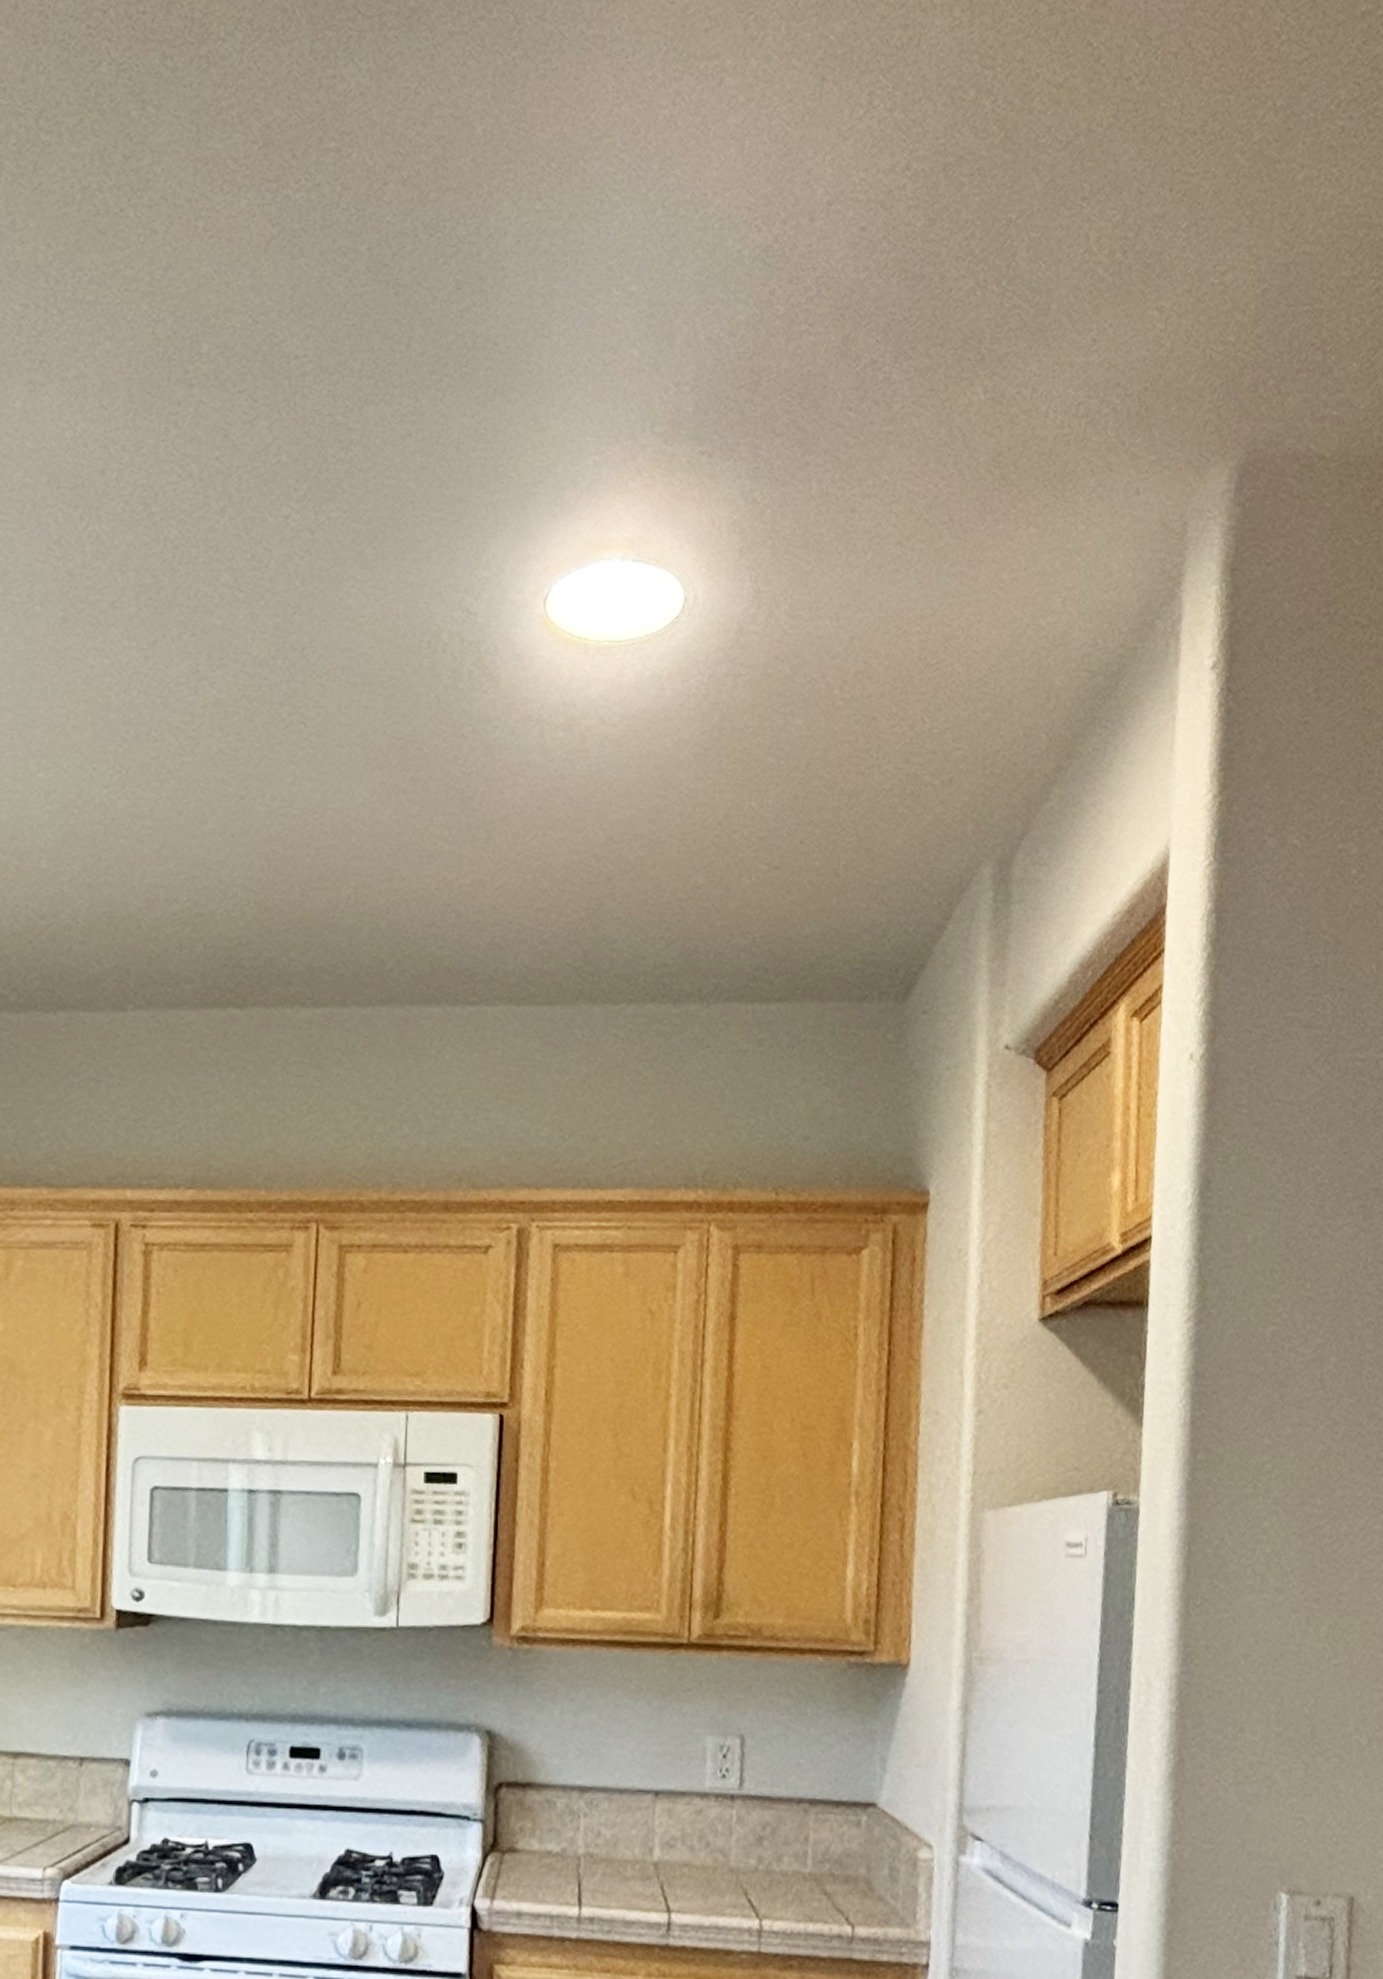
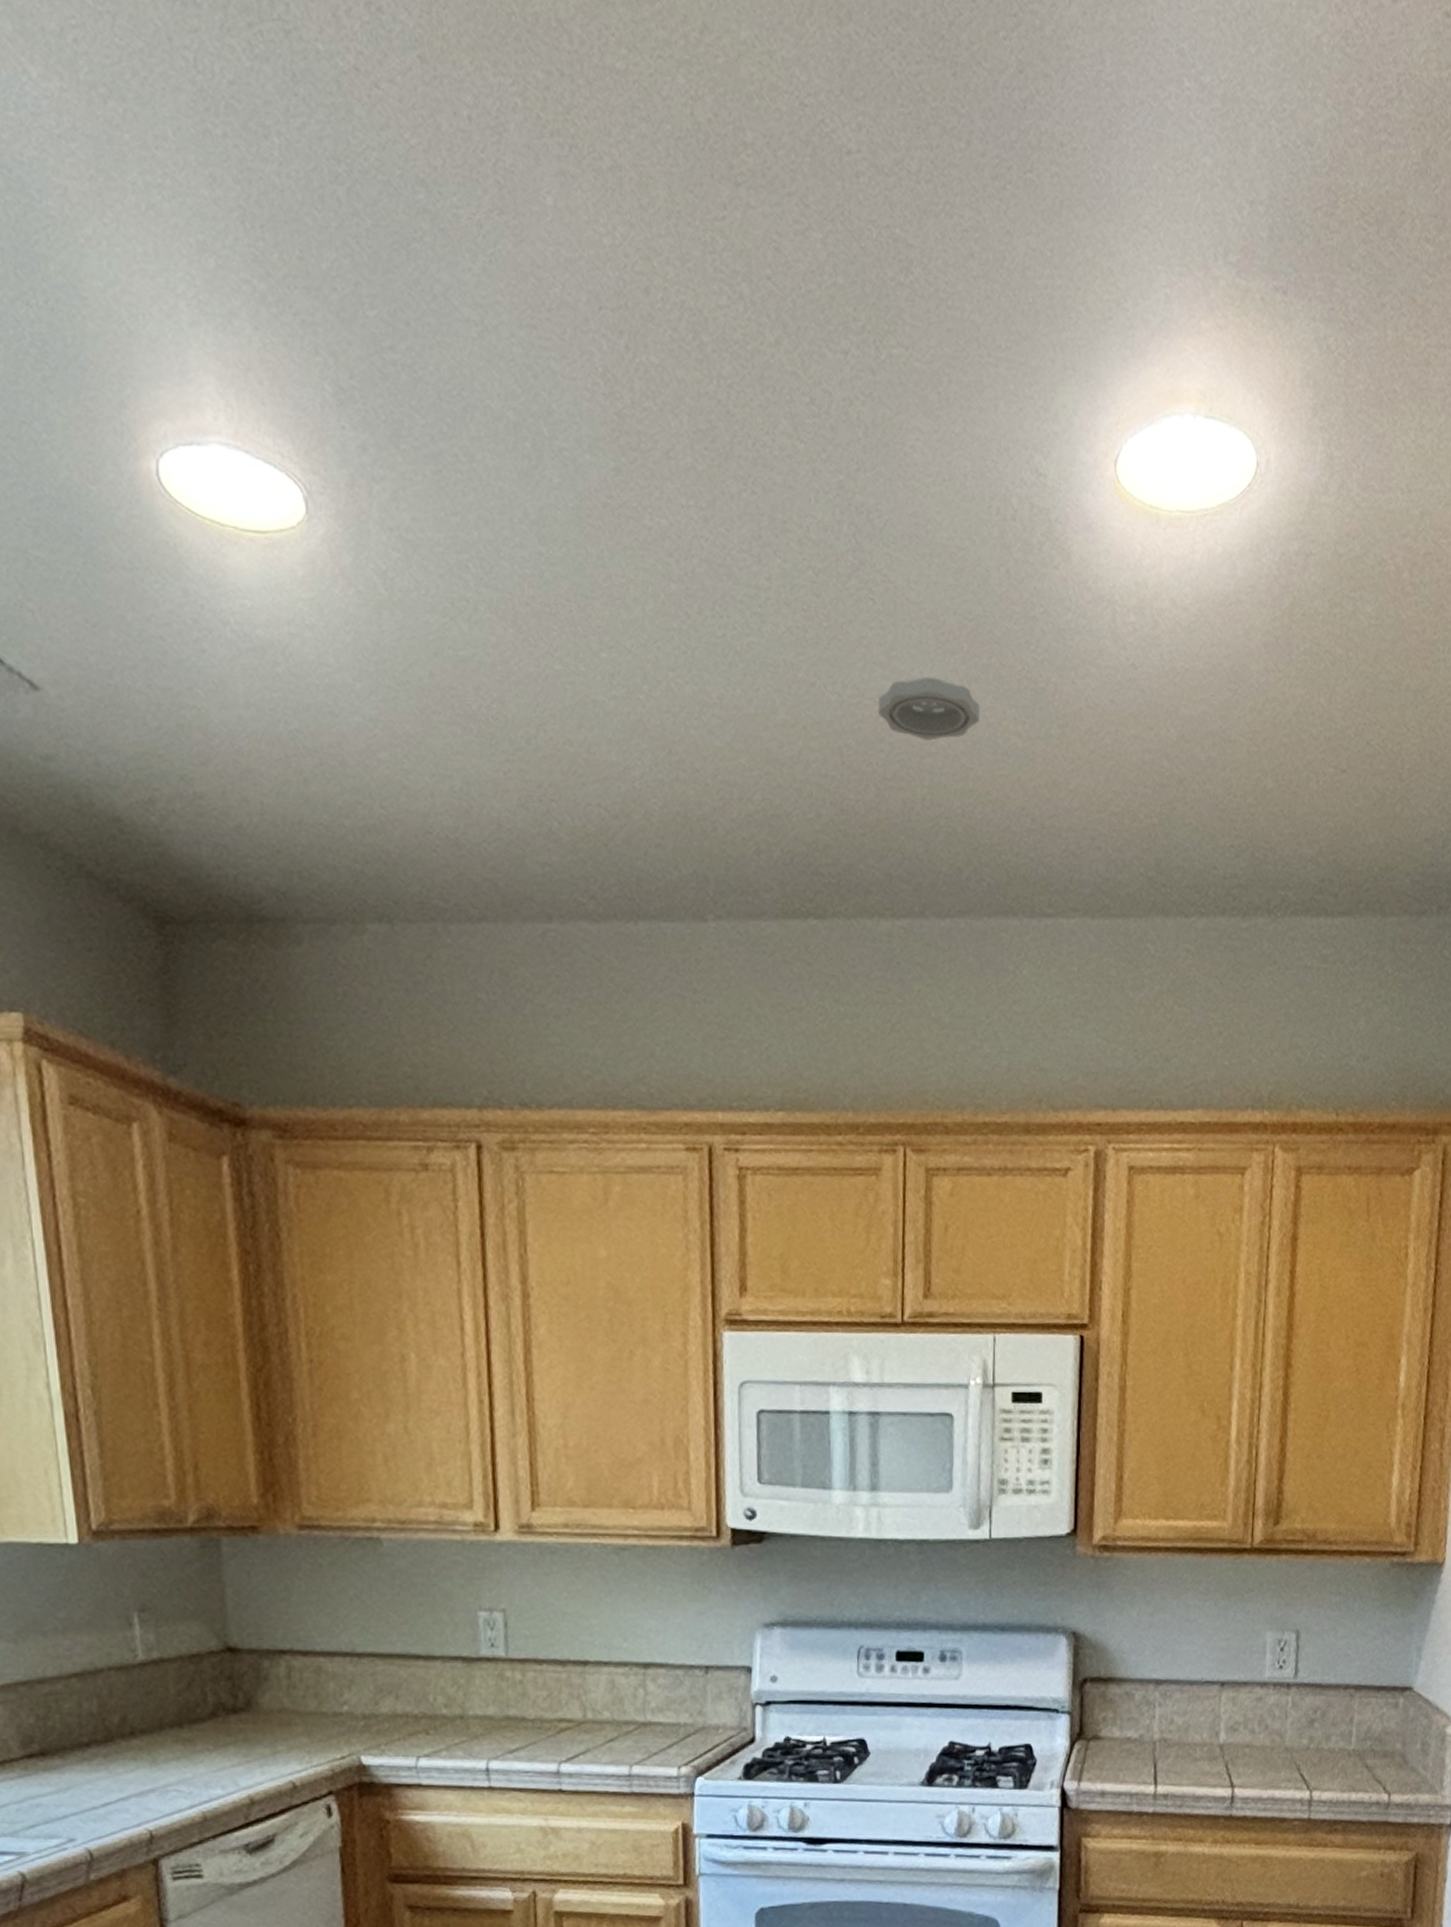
smoke detector: none [306,788,408,846] -> present [878,676,981,741]

